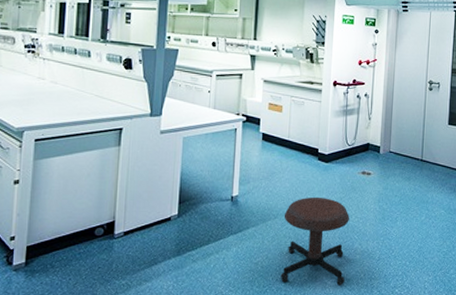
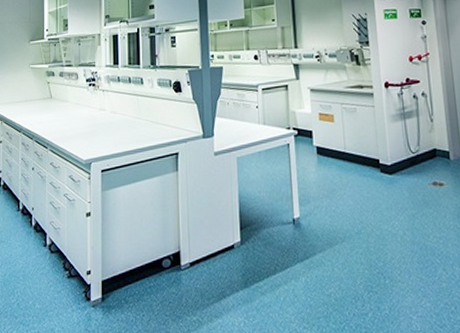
stool: present [280,196,349,286] -> none [351,214,433,321]

